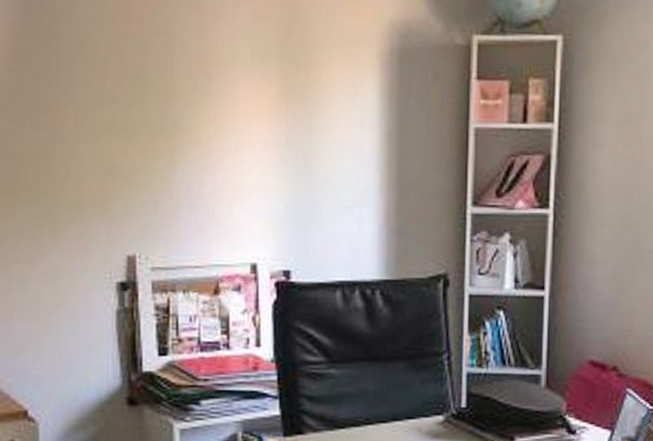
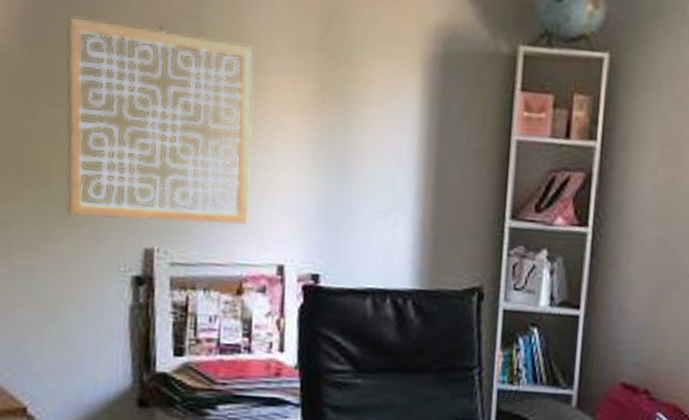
wall art: none [48,42,223,230] -> present [66,16,254,226]

